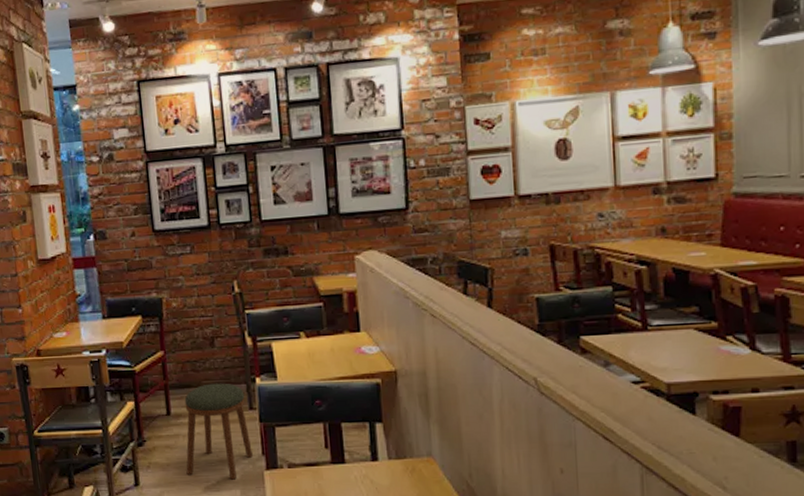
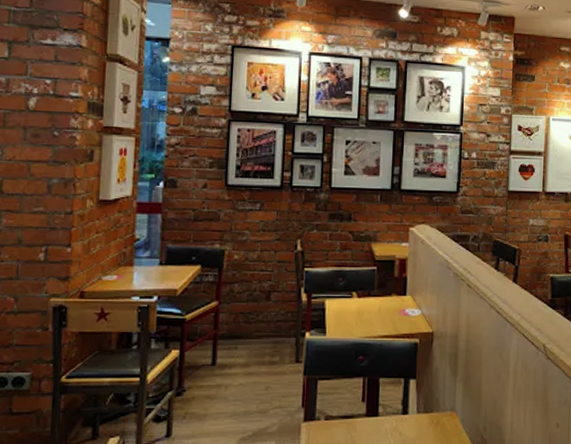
stool: present [184,383,253,480] -> none [223,335,293,431]

